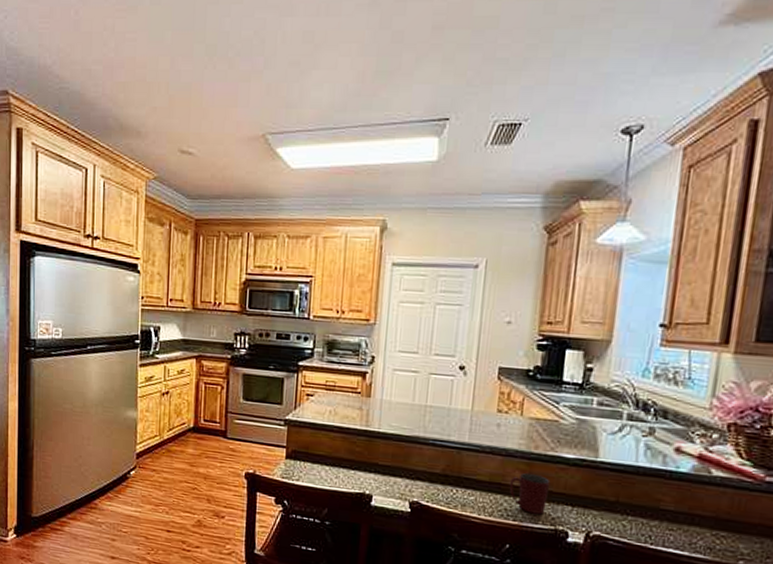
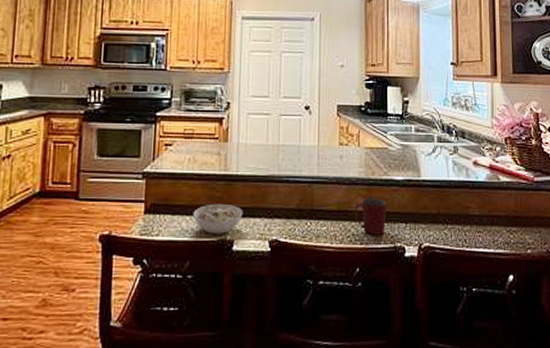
bowl: none [332,457,384,488] -> present [193,203,244,234]

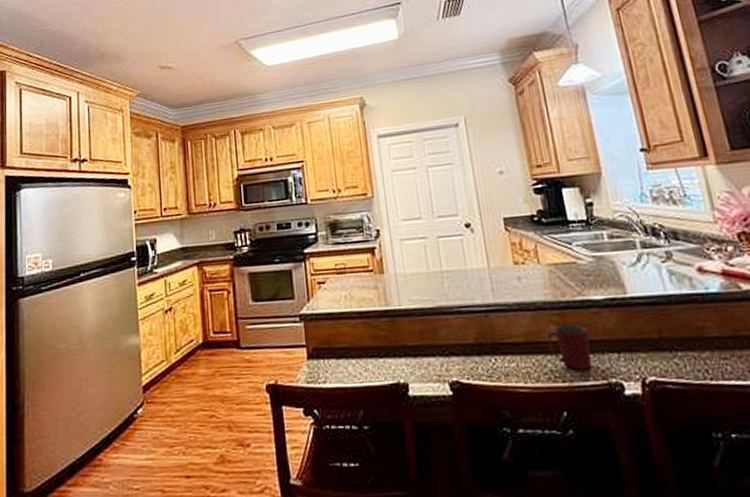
bowl: present [193,203,244,234] -> none [359,343,414,379]

